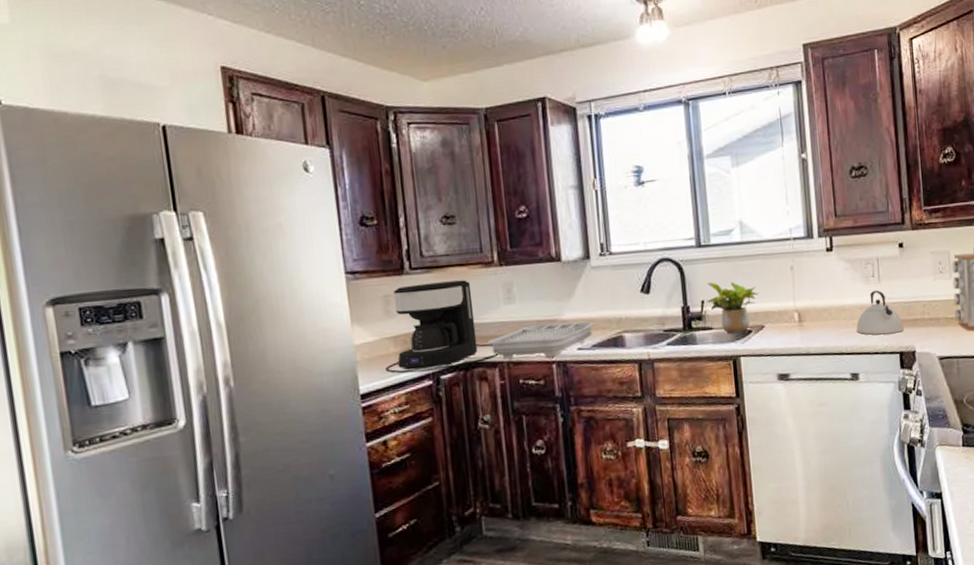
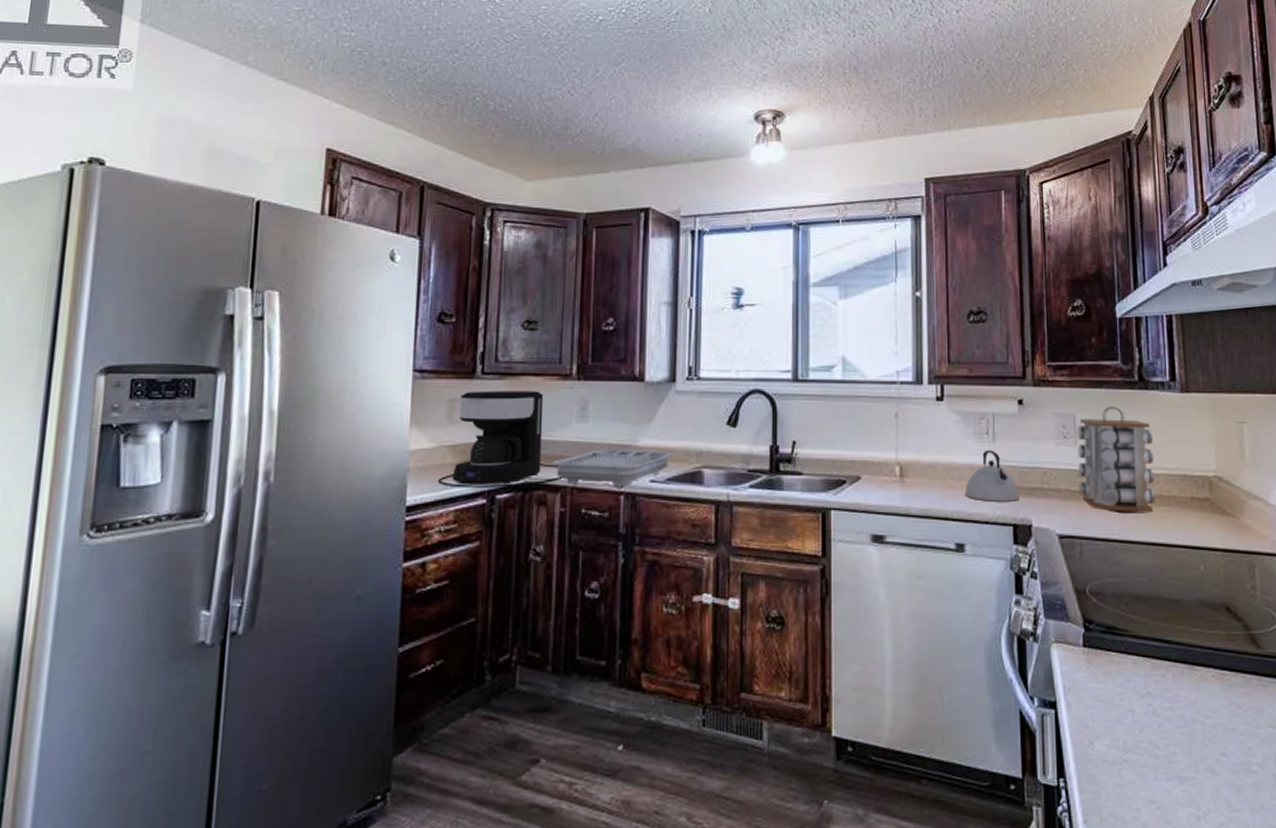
potted plant: present [706,281,759,334] -> none [798,422,858,482]

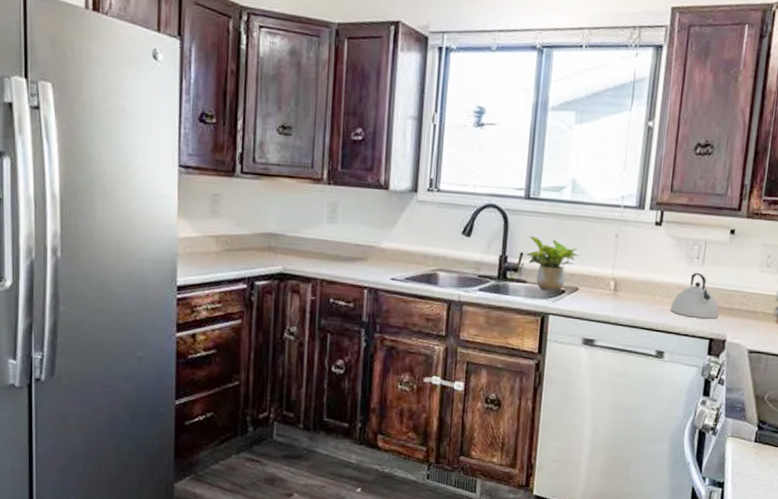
coffee maker: present [438,391,563,488] -> none [204,188,314,276]
dish rack: present [552,449,673,487] -> none [304,247,412,283]
potted plant: none [798,422,858,482] -> present [525,236,579,290]

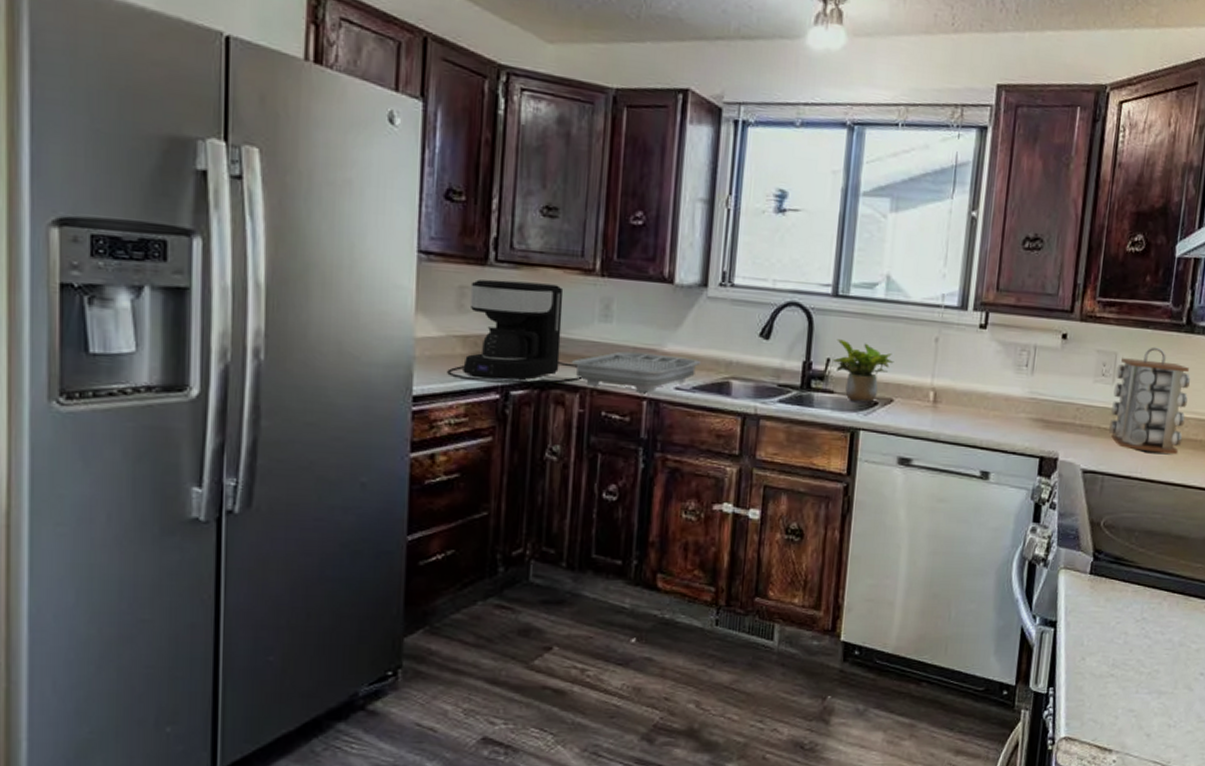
coffee maker: none [204,188,314,276] -> present [447,279,583,385]
dish rack: none [304,247,412,283] -> present [571,351,701,393]
kettle: present [670,272,720,319] -> none [996,381,1051,435]

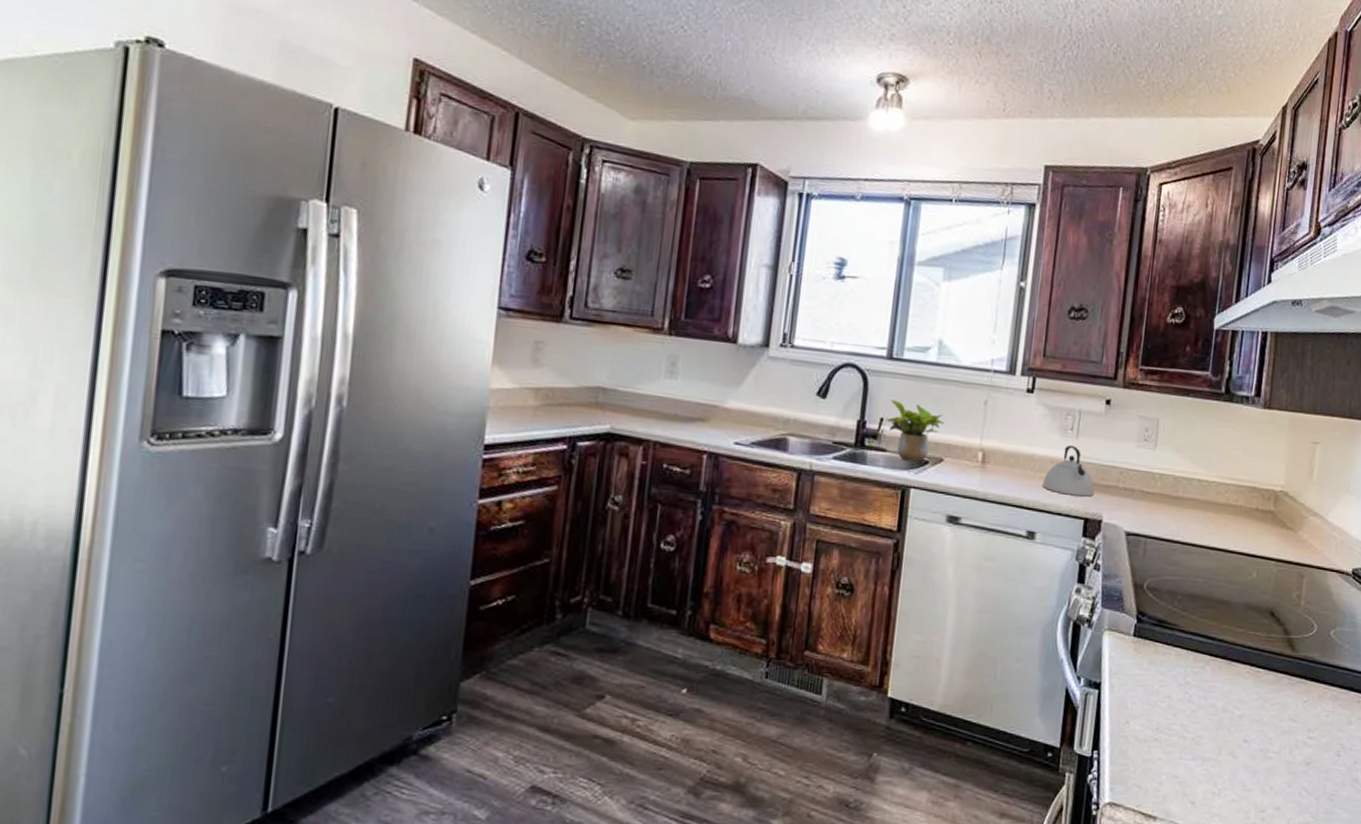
coffee maker: present [447,279,583,385] -> none [518,335,647,436]
dish rack: present [571,351,701,393] -> none [636,406,760,447]
kettle: none [996,381,1051,435] -> present [1042,444,1095,497]
spice rack: present [1108,347,1190,454] -> none [1151,414,1230,519]

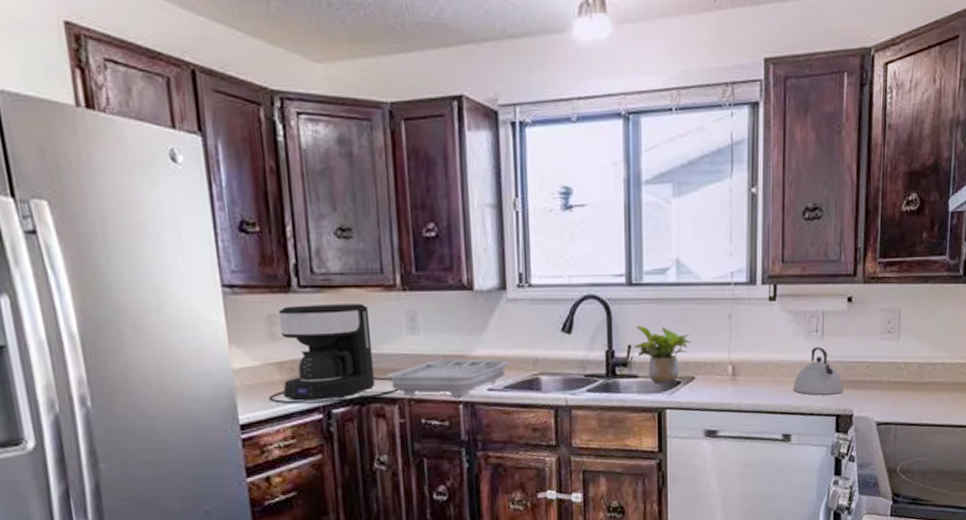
coffee maker: none [518,335,647,436] -> present [269,304,399,405]
dish rack: none [636,406,760,447] -> present [385,359,509,397]

